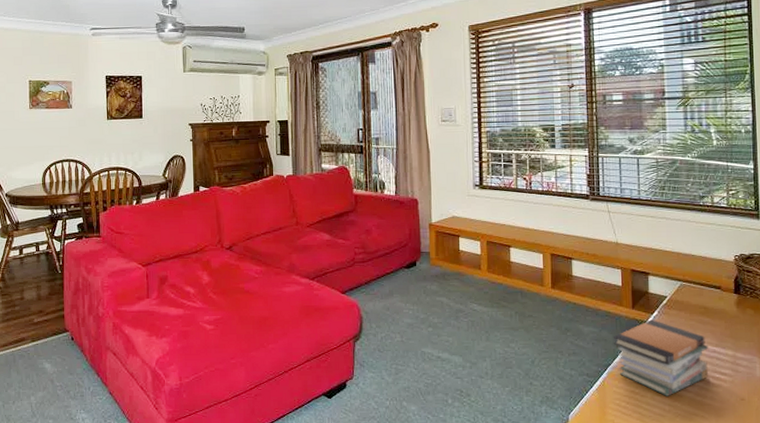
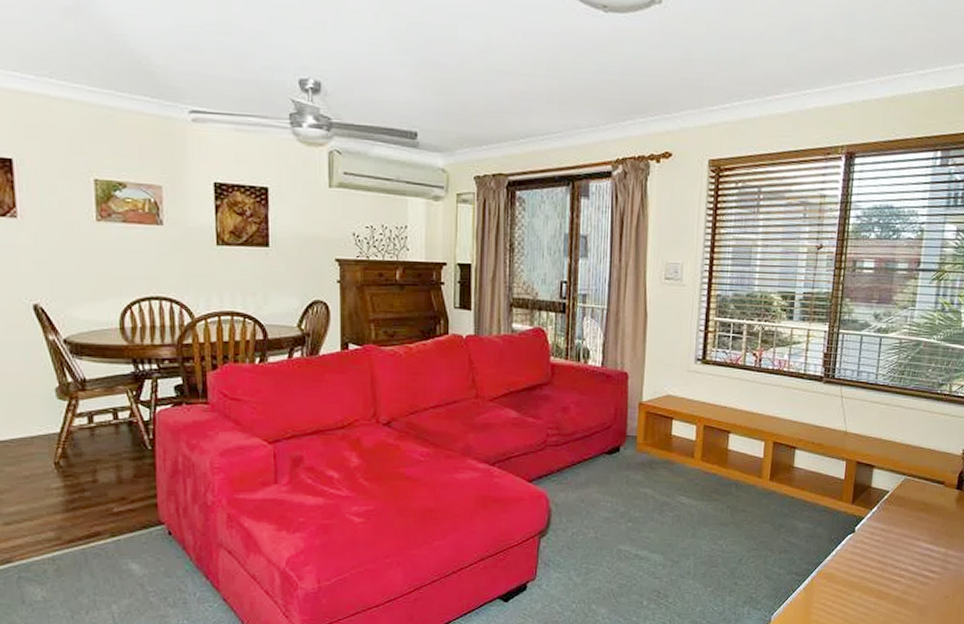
book stack: present [614,319,709,396] -> none [828,515,922,595]

